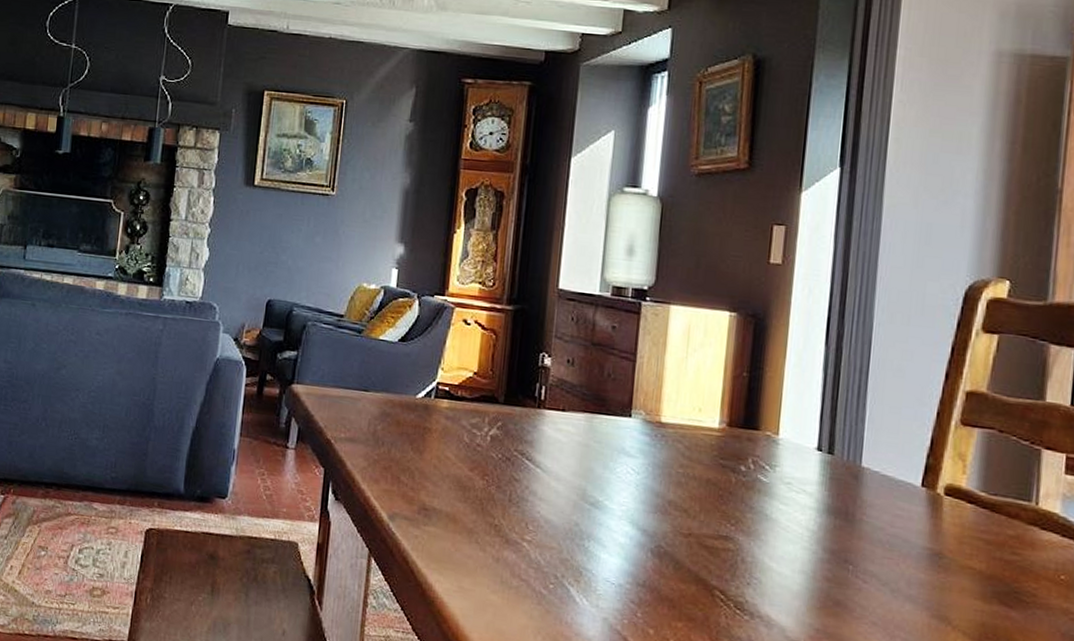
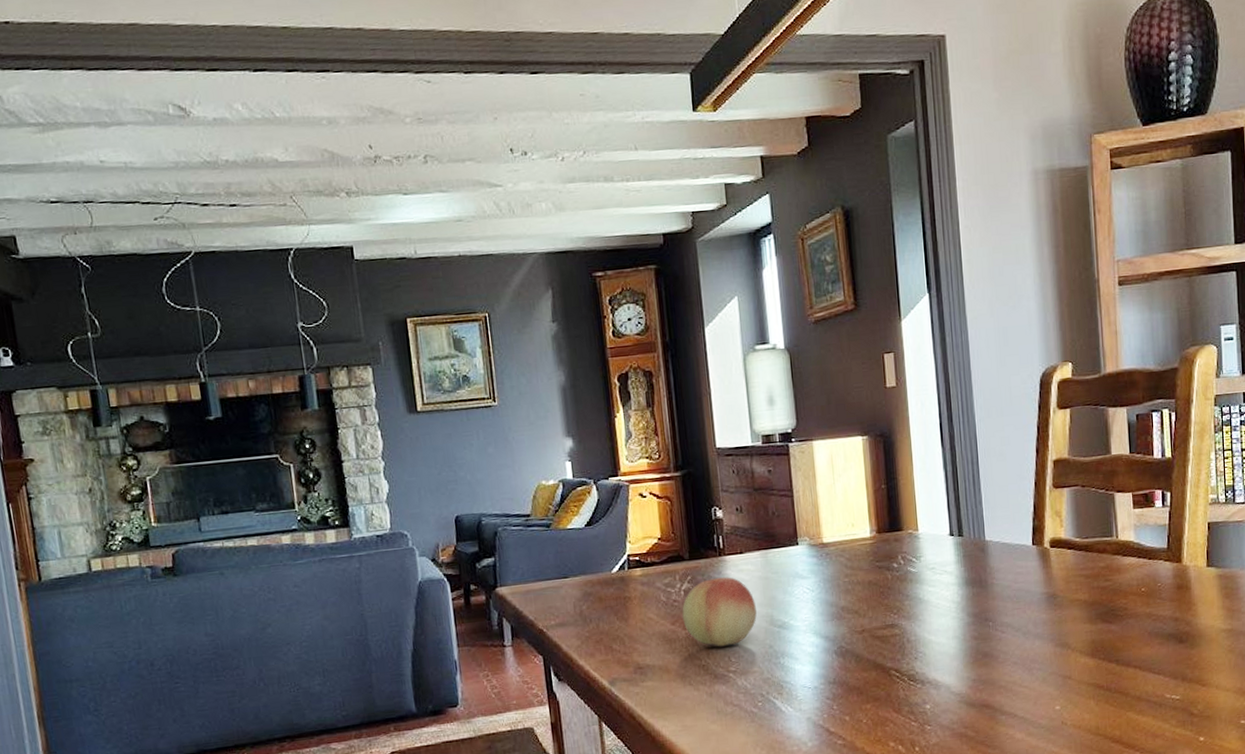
fruit: none [483,430,569,511] -> present [682,577,757,647]

